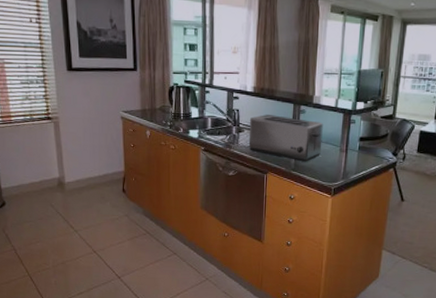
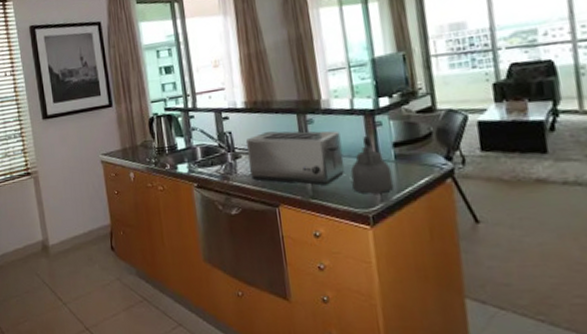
kettle: none [324,130,354,173] -> present [350,136,394,194]

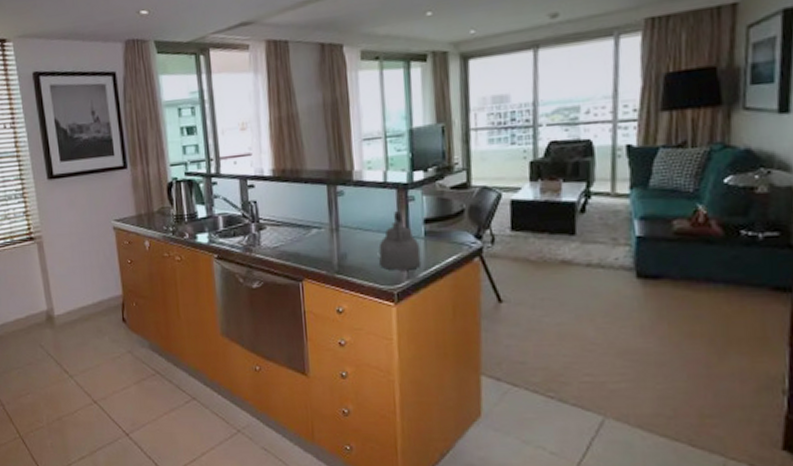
toaster: present [245,130,345,186] -> none [271,202,373,261]

